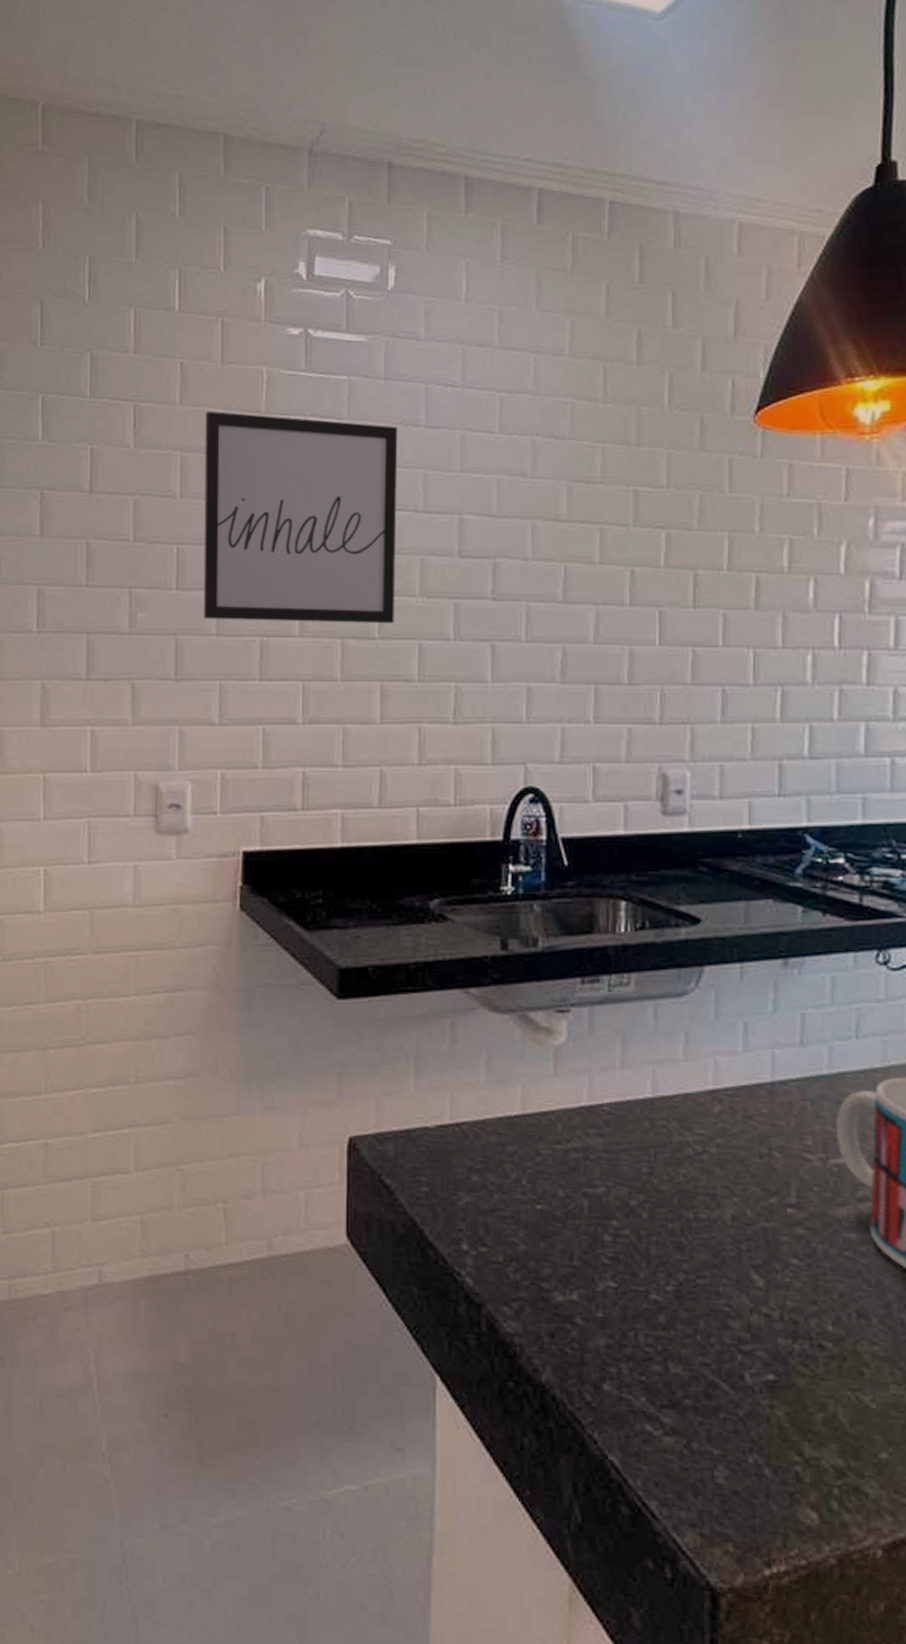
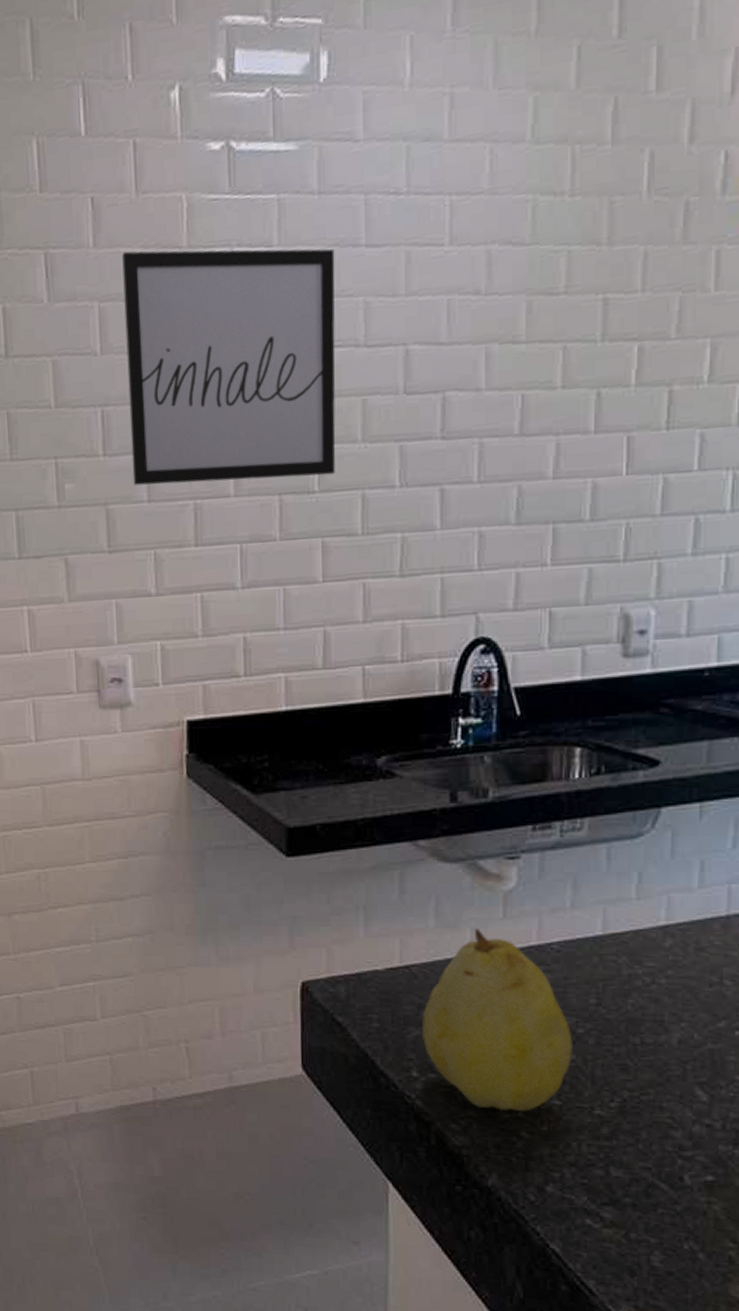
fruit: none [472,1085,626,1294] -> present [421,929,573,1111]

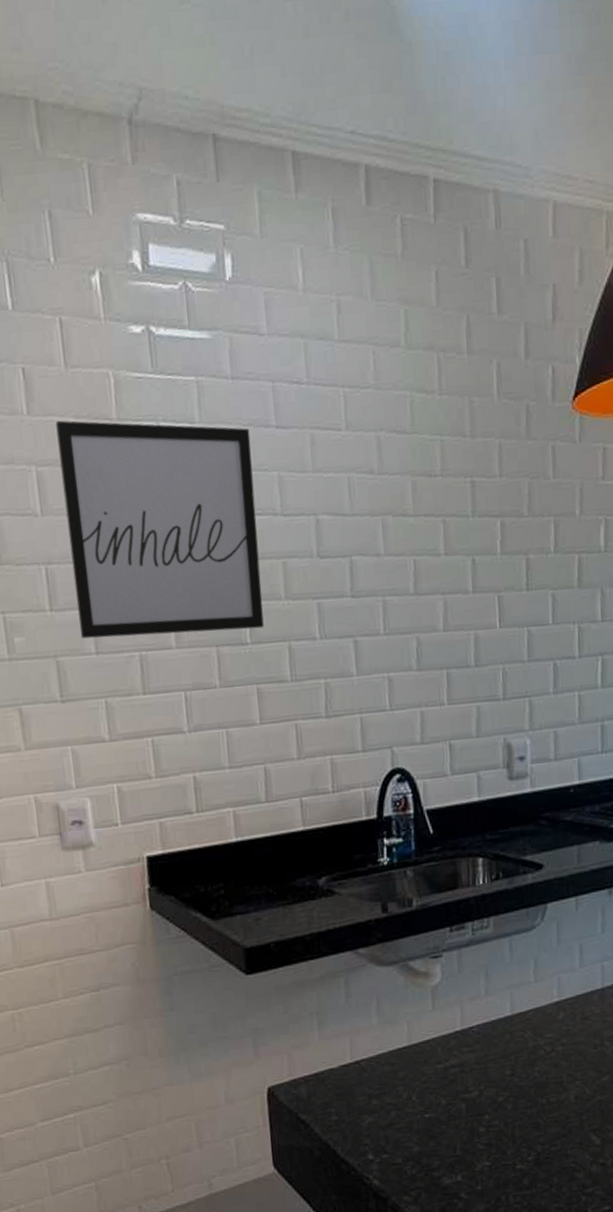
fruit: present [421,929,573,1111] -> none [373,1021,496,1178]

